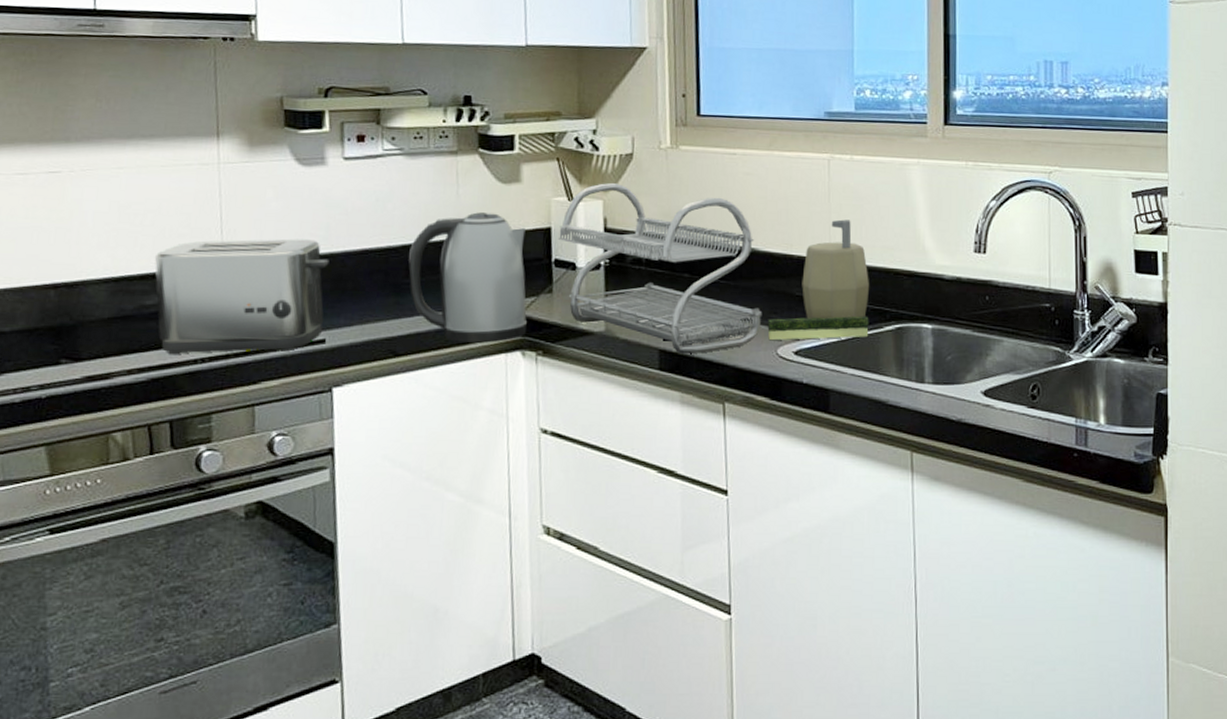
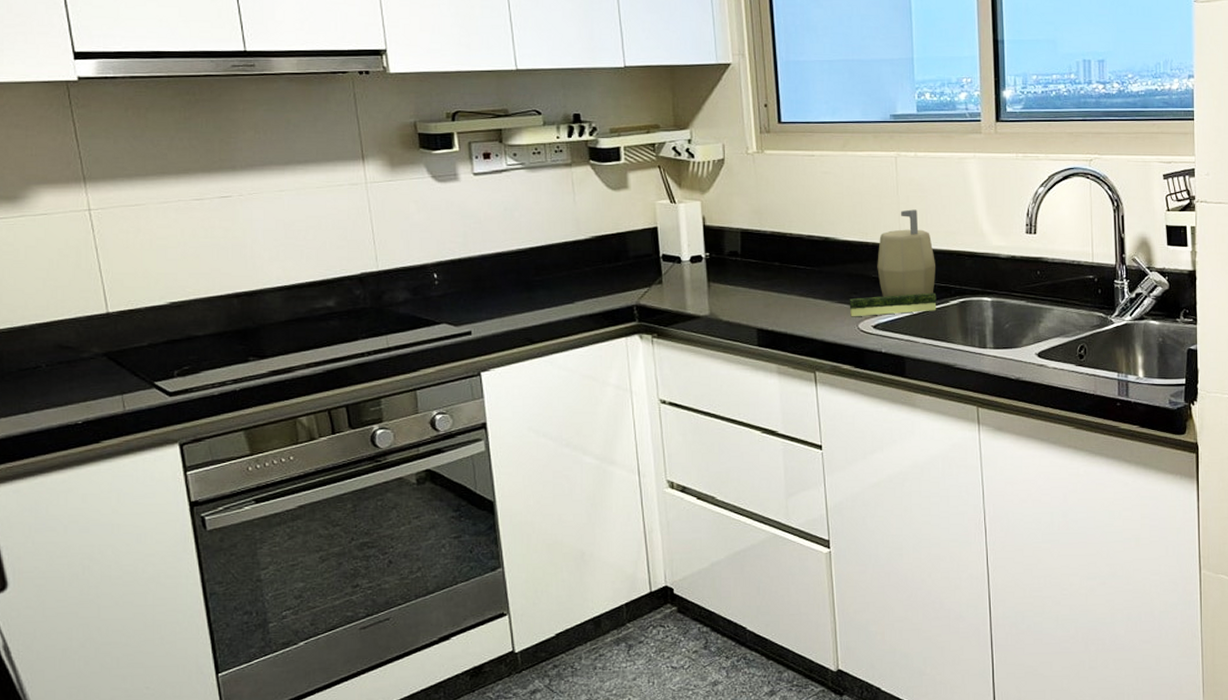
toaster: present [154,239,329,354] -> none [319,246,469,349]
kettle: present [408,212,527,344] -> none [537,216,643,330]
dish rack: present [557,182,763,354] -> none [663,185,844,332]

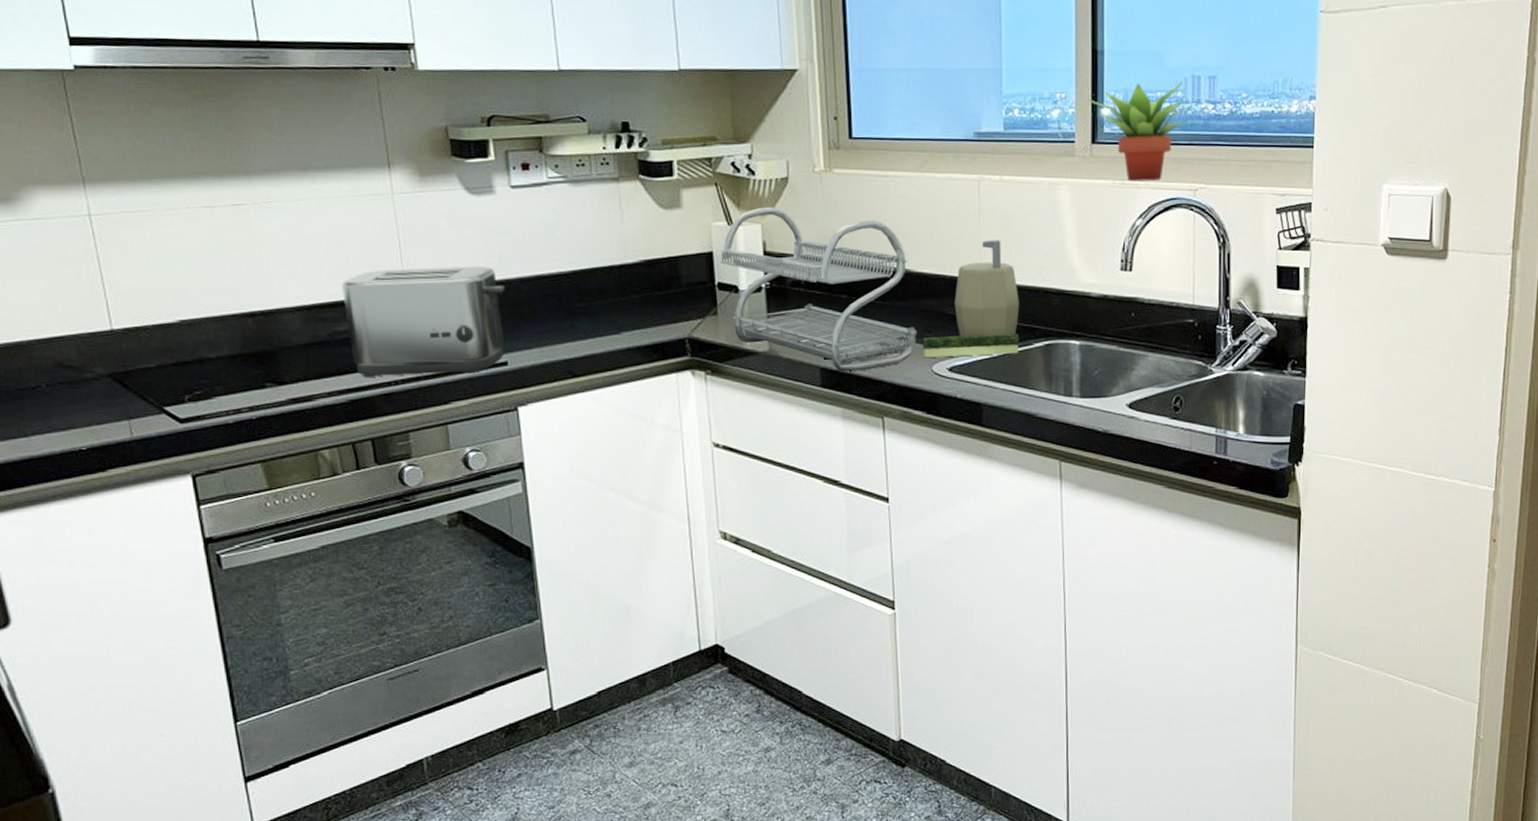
toaster: none [319,246,469,349] -> present [341,266,505,377]
dish rack: none [663,185,844,332] -> present [719,206,917,372]
succulent plant: none [991,65,1087,155] -> present [1088,81,1195,182]

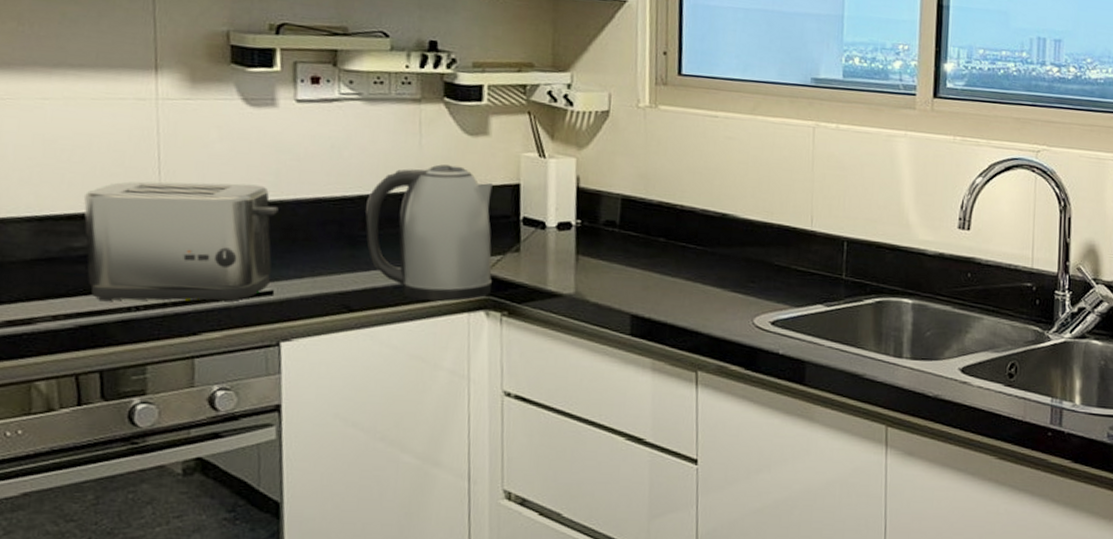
kettle: none [580,238,696,364] -> present [365,164,493,302]
dish rack: present [719,206,917,372] -> none [526,140,740,321]
sponge: present [922,333,1019,358] -> none [744,287,849,310]
soap dispenser: present [954,240,1019,337] -> none [781,189,851,291]
succulent plant: present [1088,81,1195,182] -> none [931,40,1039,140]

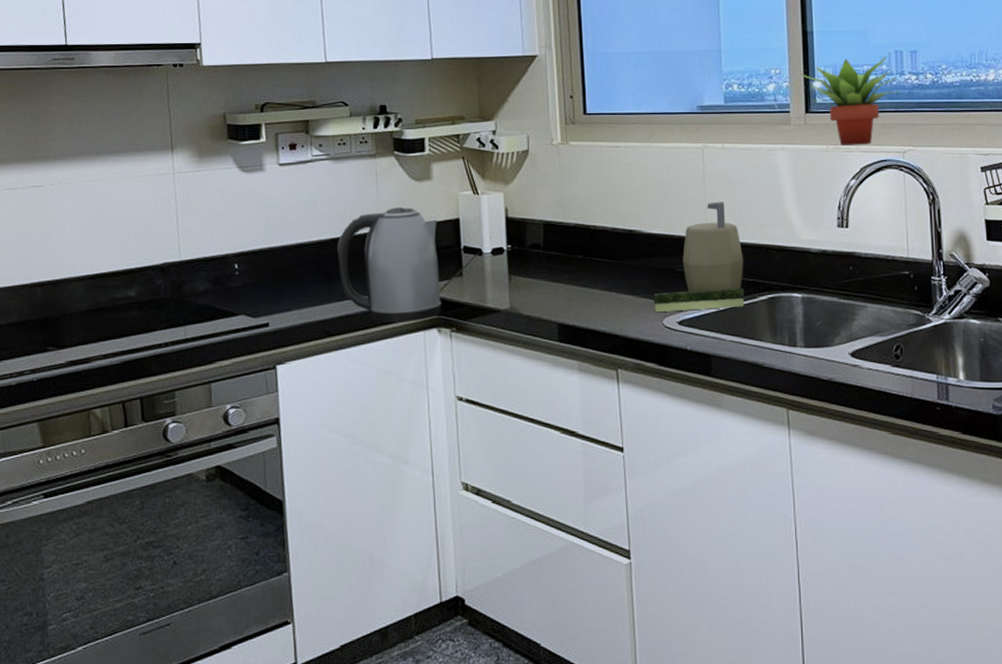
toaster: present [83,181,279,301] -> none [122,236,270,339]
sponge: none [744,287,849,310] -> present [653,288,745,313]
soap dispenser: none [781,189,851,291] -> present [683,202,743,292]
succulent plant: none [931,40,1039,140] -> present [800,56,900,147]

